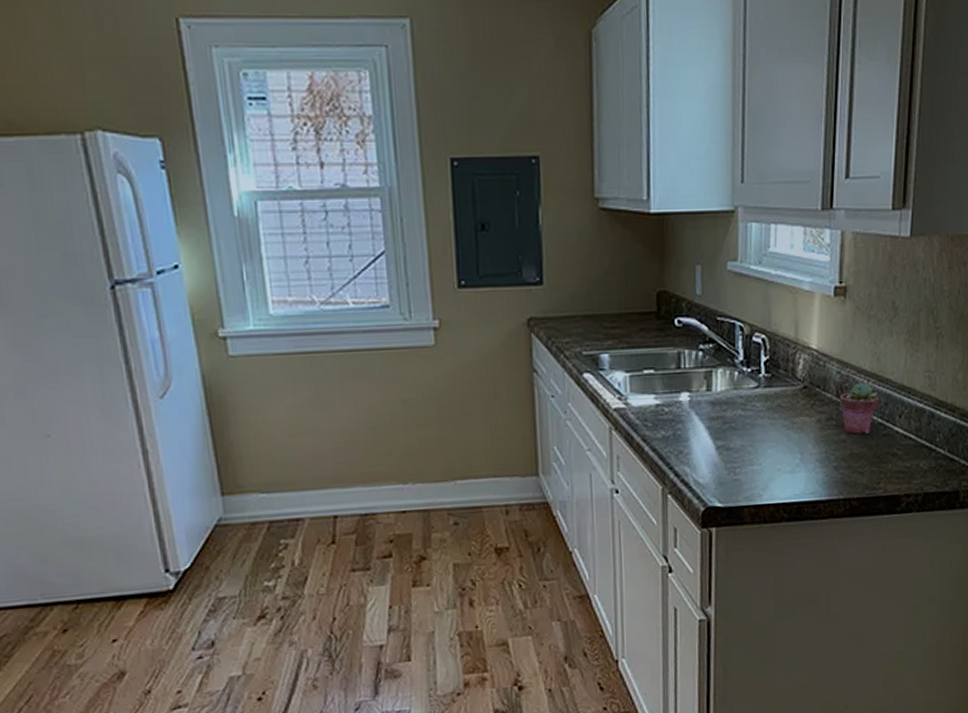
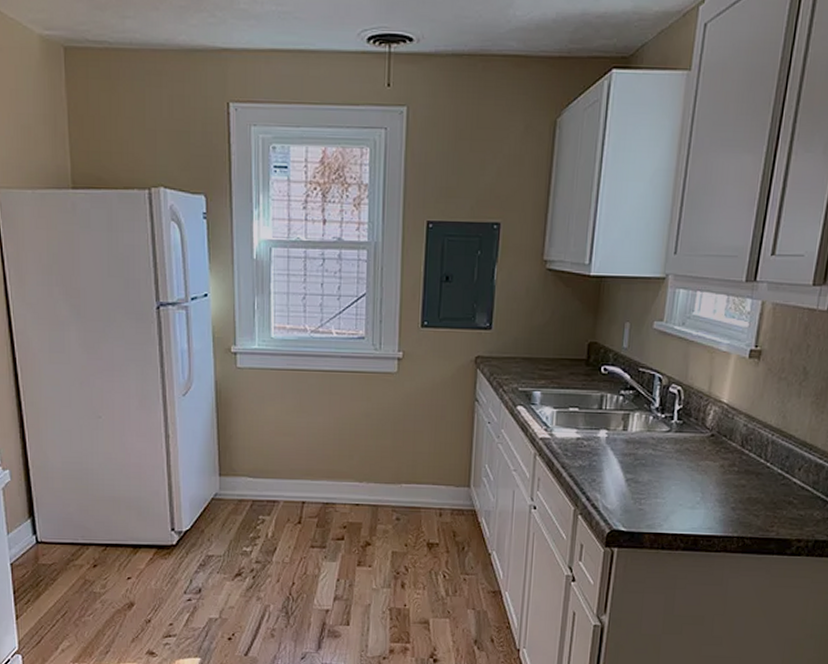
potted succulent: present [840,382,879,435] -> none [743,435,781,482]

